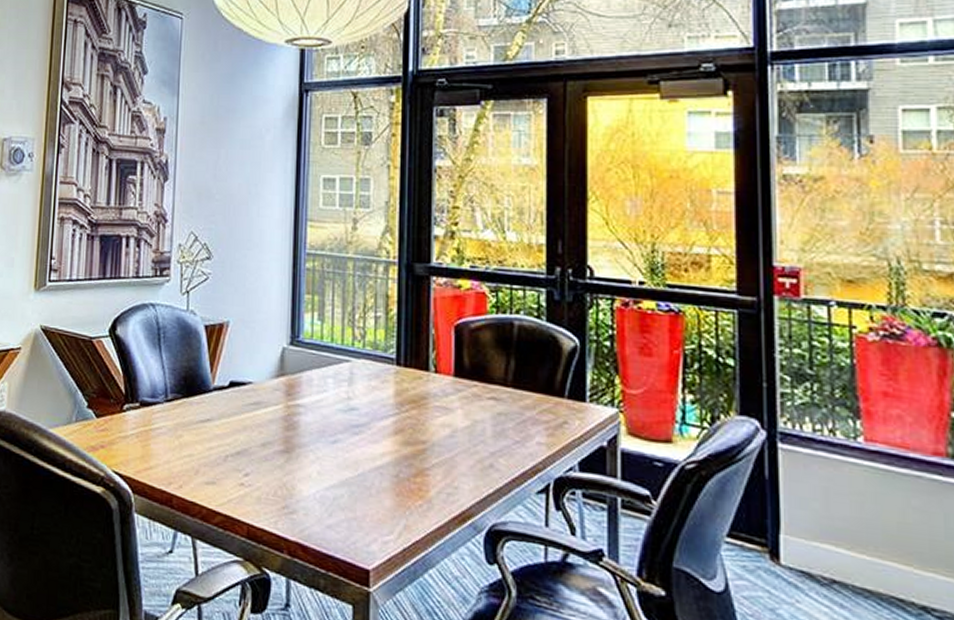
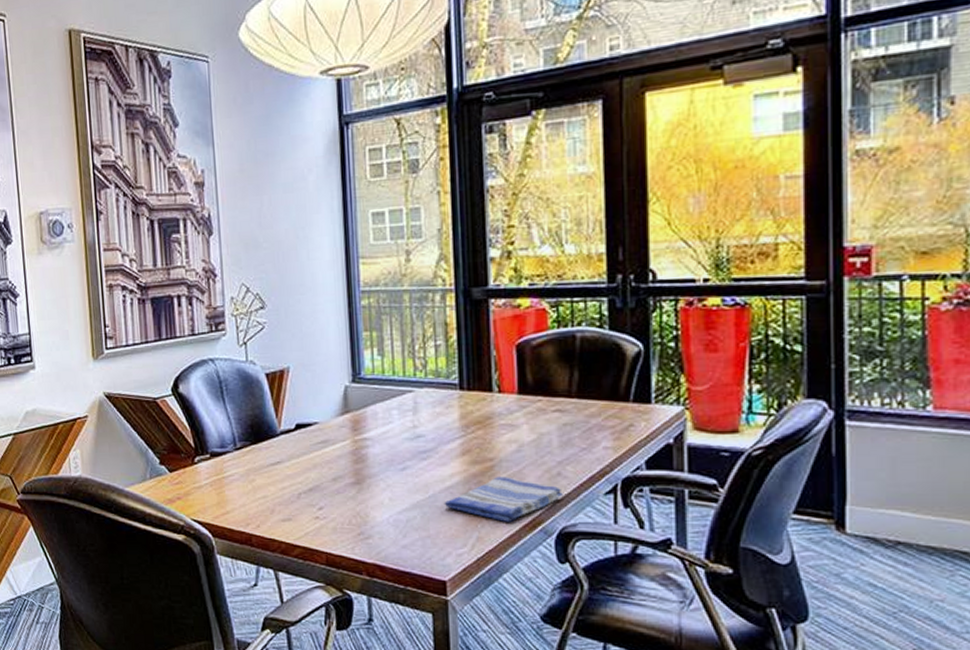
dish towel: none [373,461,494,514] -> present [444,477,563,523]

